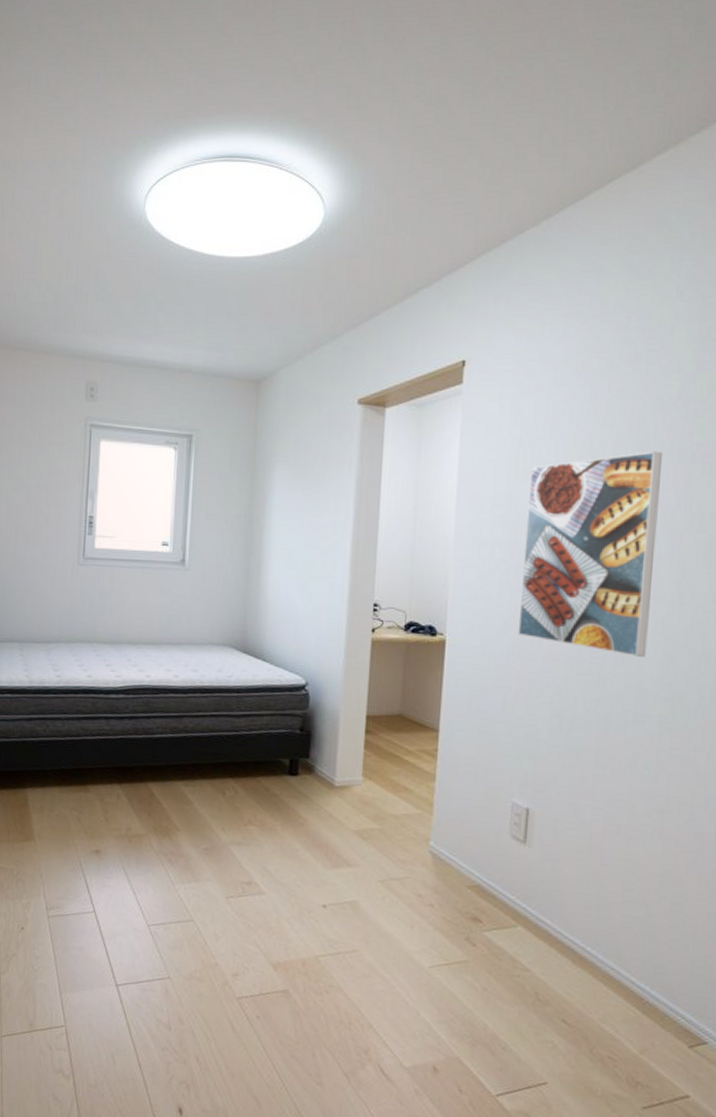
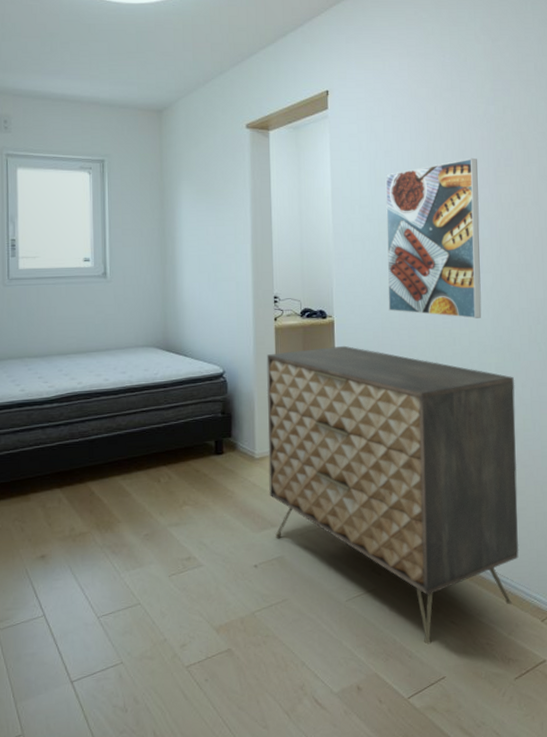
dresser: none [348,669,685,1040] -> present [266,345,519,645]

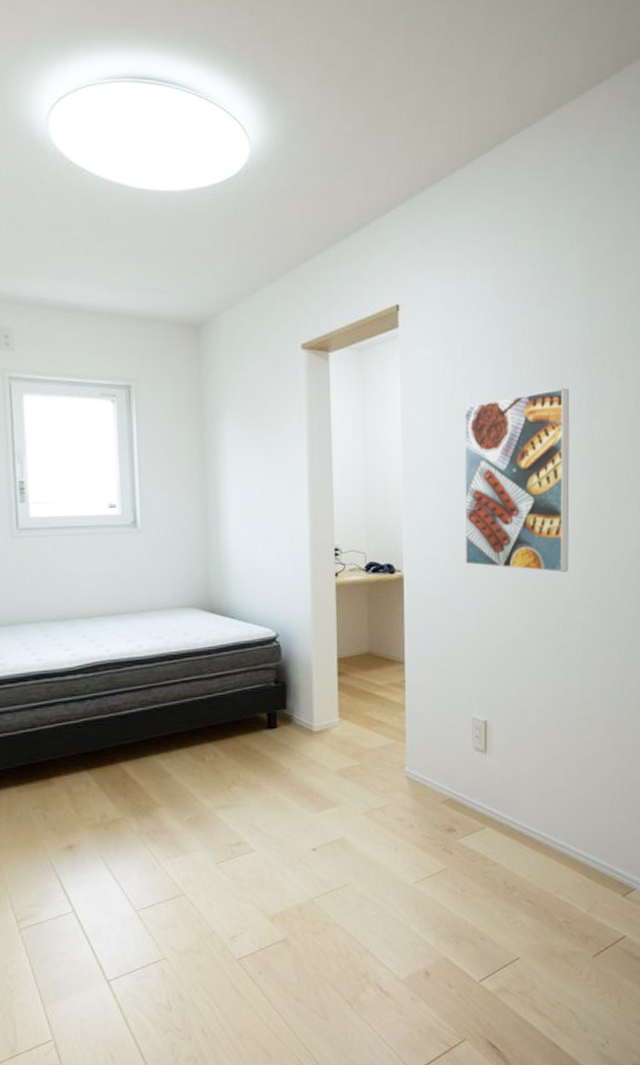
dresser: present [266,345,519,645] -> none [326,604,603,925]

